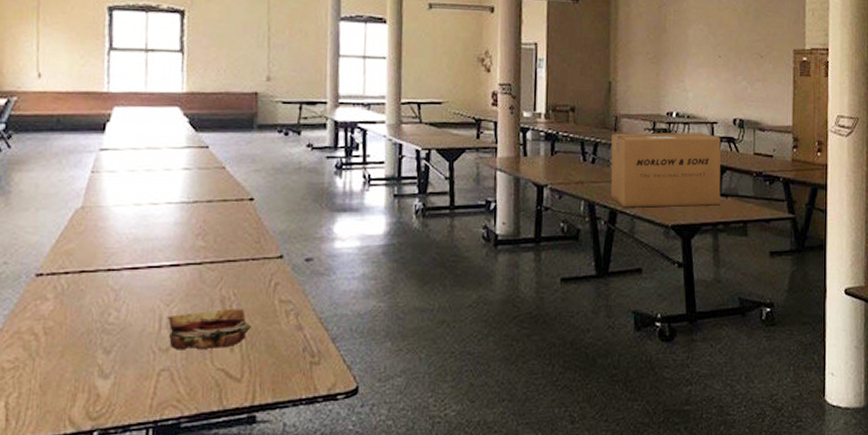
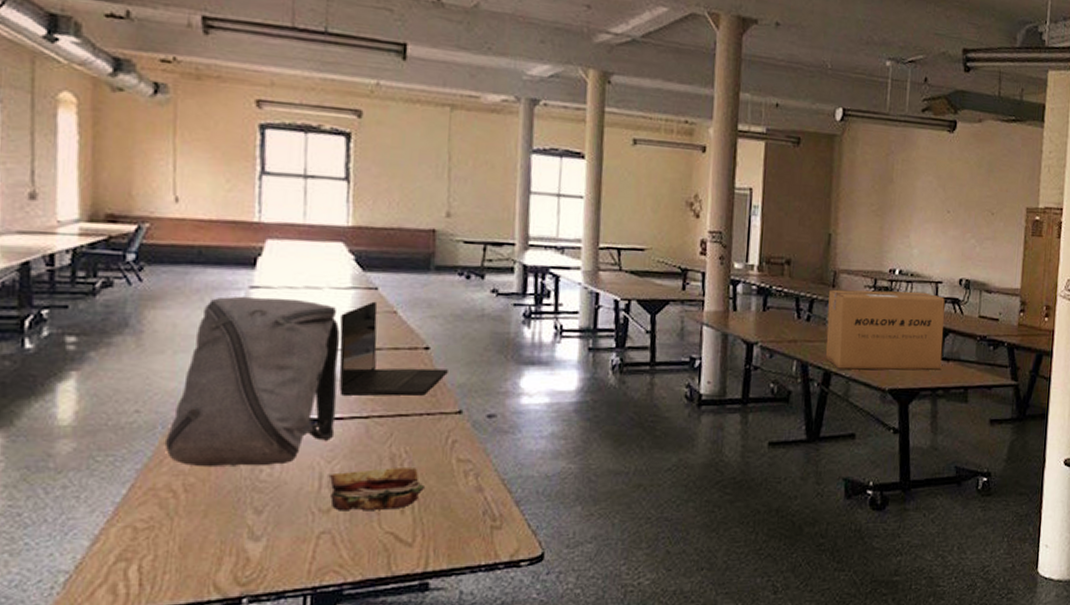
backpack: none [29,157,177,312] -> present [166,296,340,468]
laptop: none [176,158,270,244] -> present [339,301,448,396]

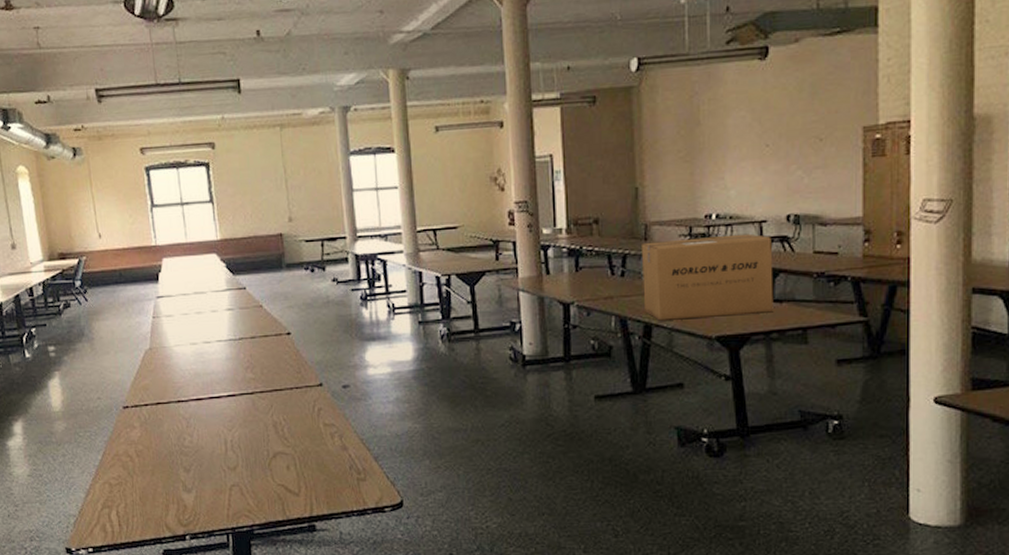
backpack: present [166,296,340,468] -> none [120,303,231,438]
sandwich: present [328,468,426,510] -> none [231,432,303,468]
laptop: present [339,301,448,396] -> none [222,299,307,377]

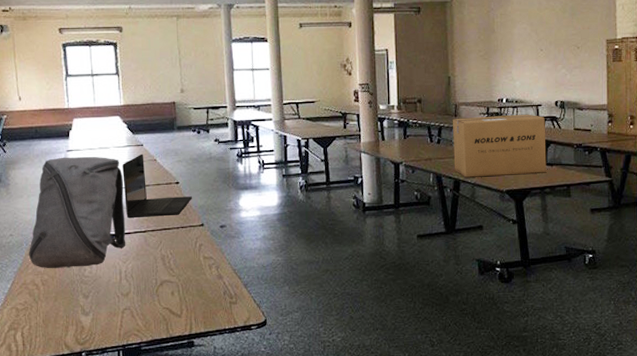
backpack: none [120,303,231,438] -> present [29,156,126,269]
laptop: none [222,299,307,377] -> present [122,154,192,218]

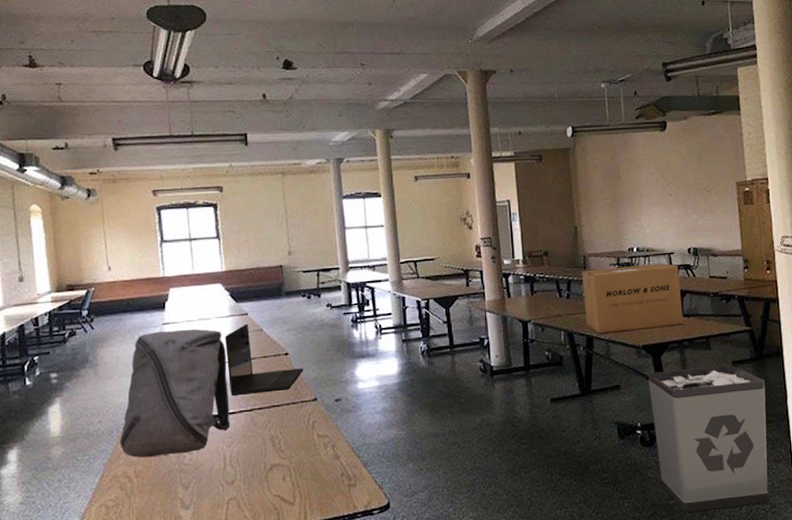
recycling bin: none [510,212,621,344] -> present [648,365,769,513]

